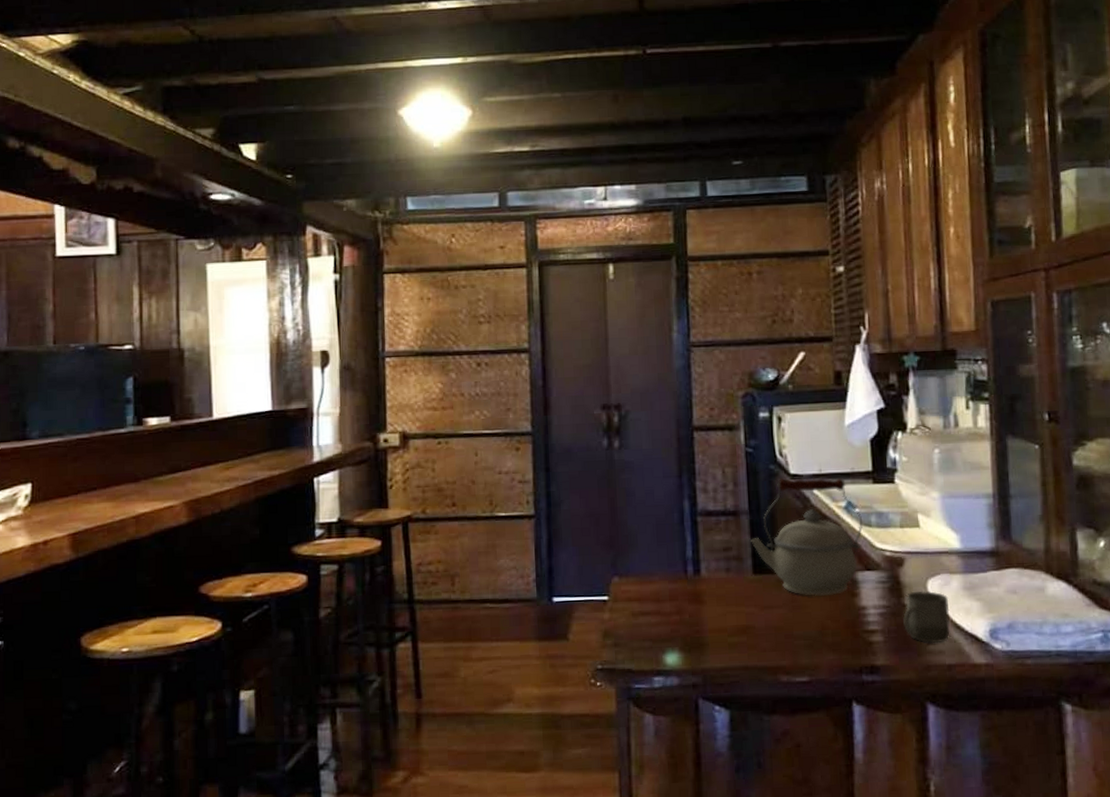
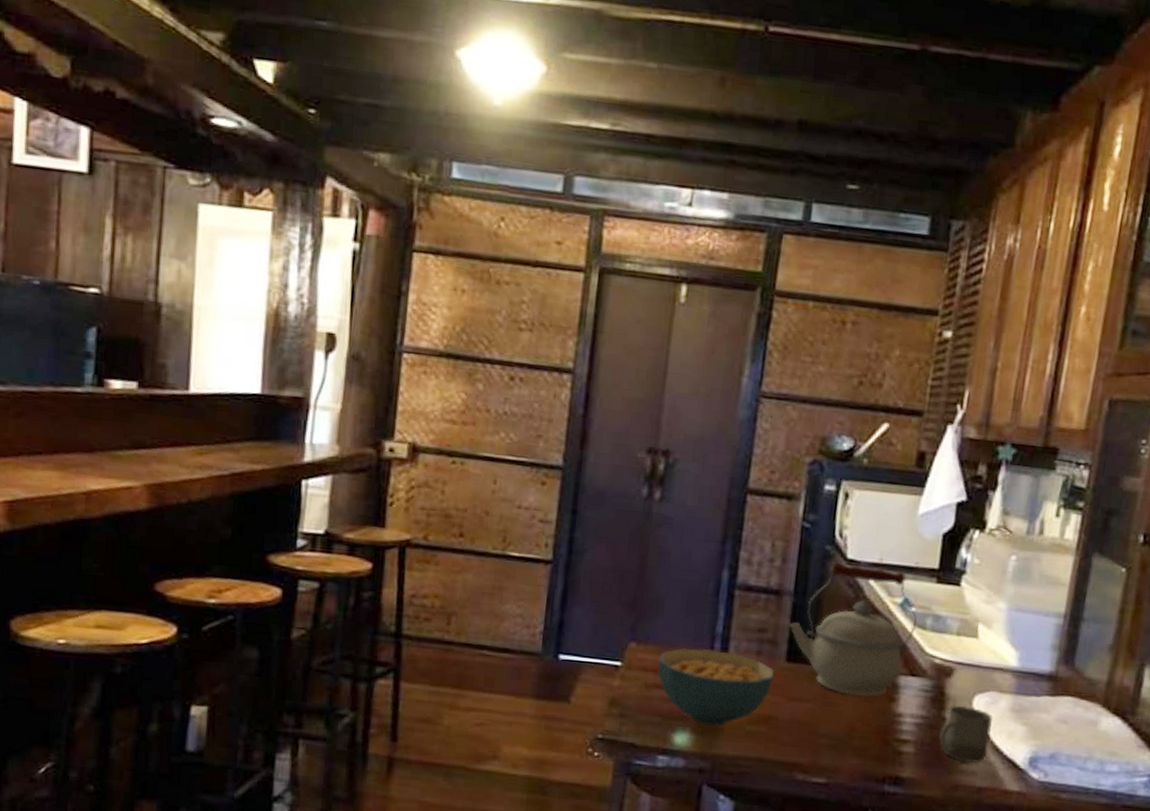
cereal bowl: none [640,572,744,644] -> present [658,648,774,727]

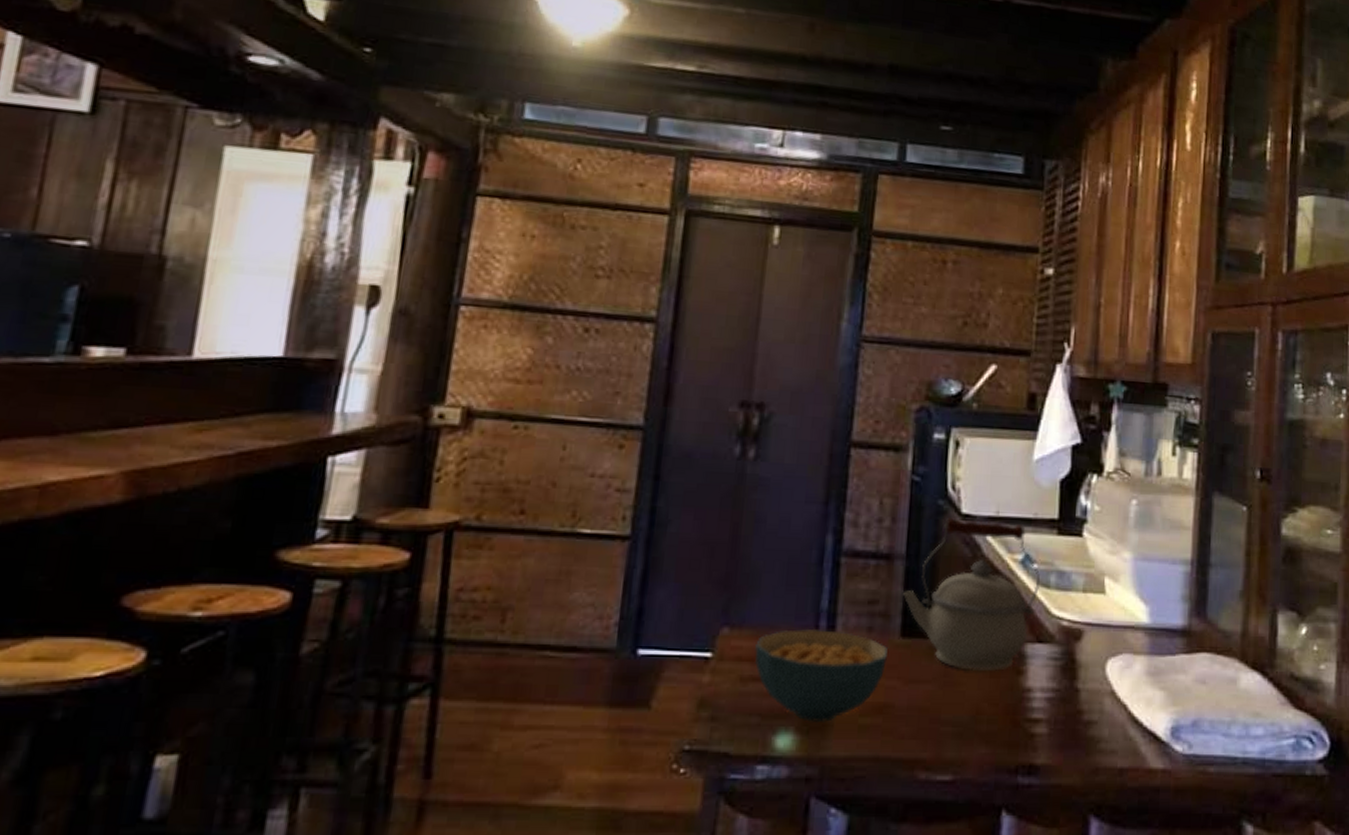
cup: present [939,705,994,764] -> none [1073,672,1129,741]

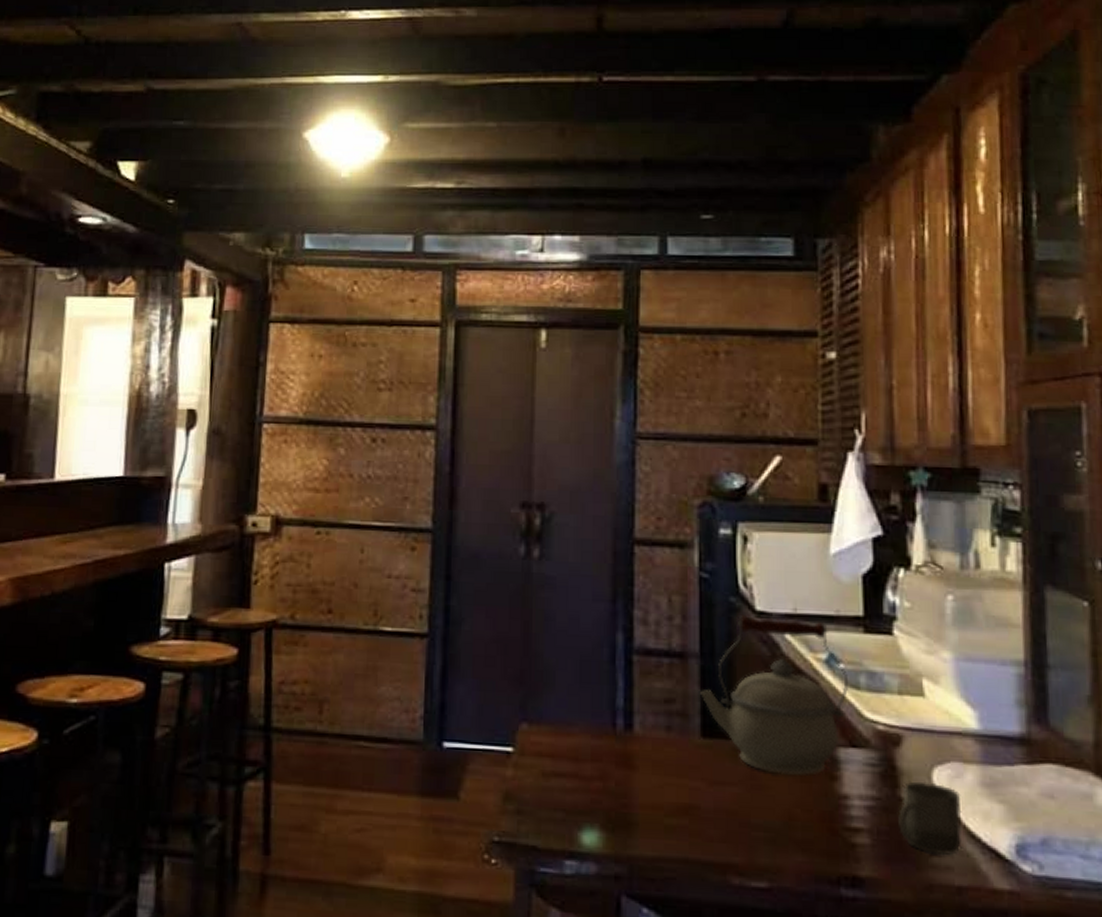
cereal bowl: present [755,628,888,723] -> none [554,726,688,822]
cup: none [1073,672,1129,741] -> present [898,781,962,856]

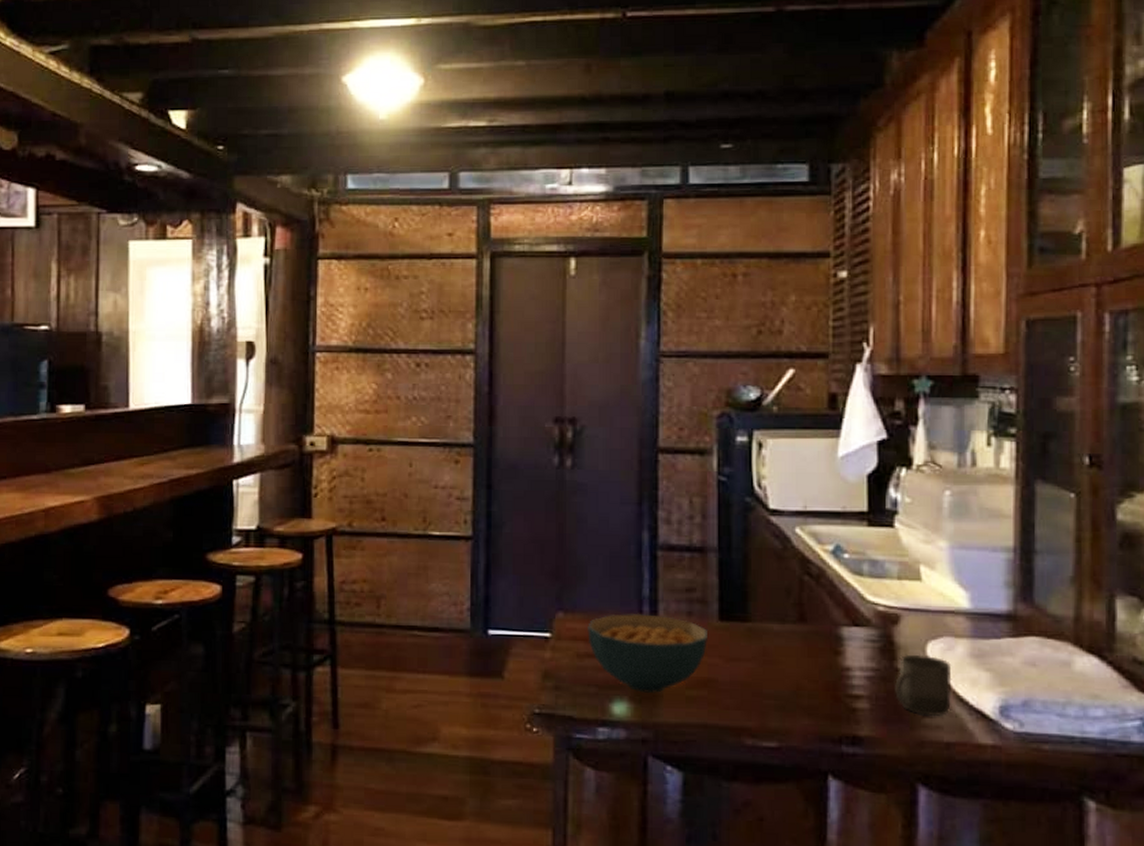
cereal bowl: none [554,726,688,822] -> present [587,613,707,694]
kettle: present [700,616,849,776] -> none [718,514,853,652]

